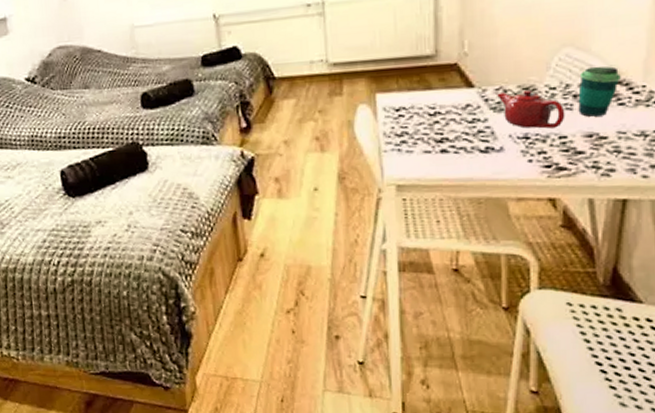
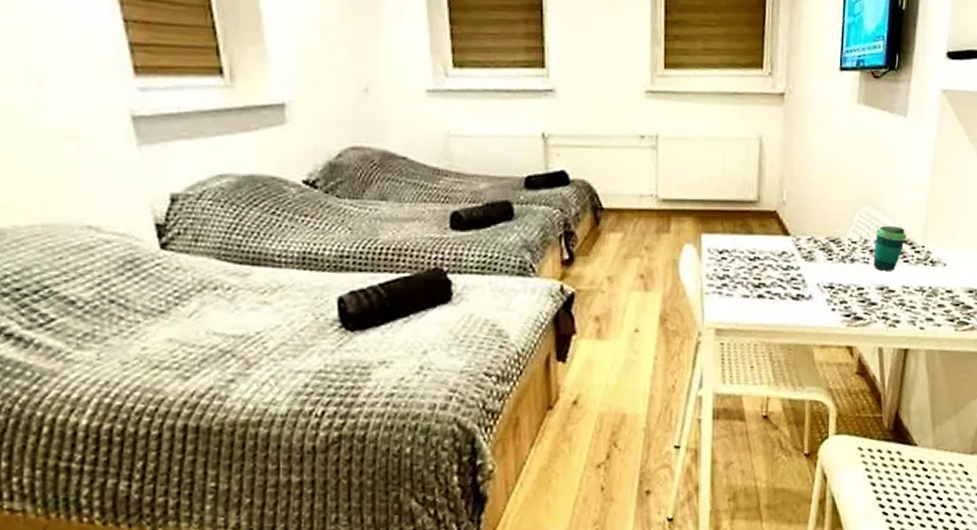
teapot: present [497,89,565,129] -> none [809,242,863,280]

